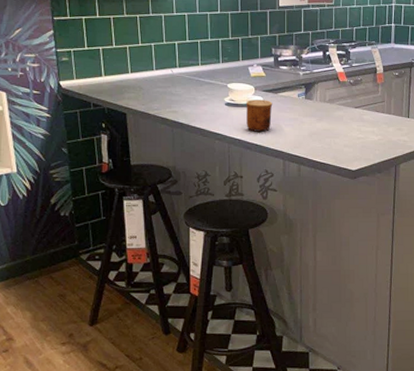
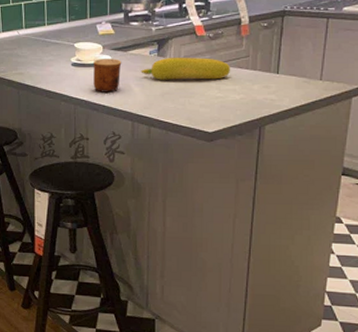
fruit: none [290,100,370,122] -> present [140,57,231,80]

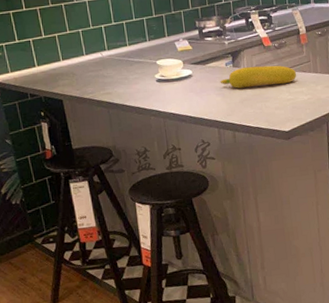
cup: present [93,59,122,92] -> none [176,72,203,105]

